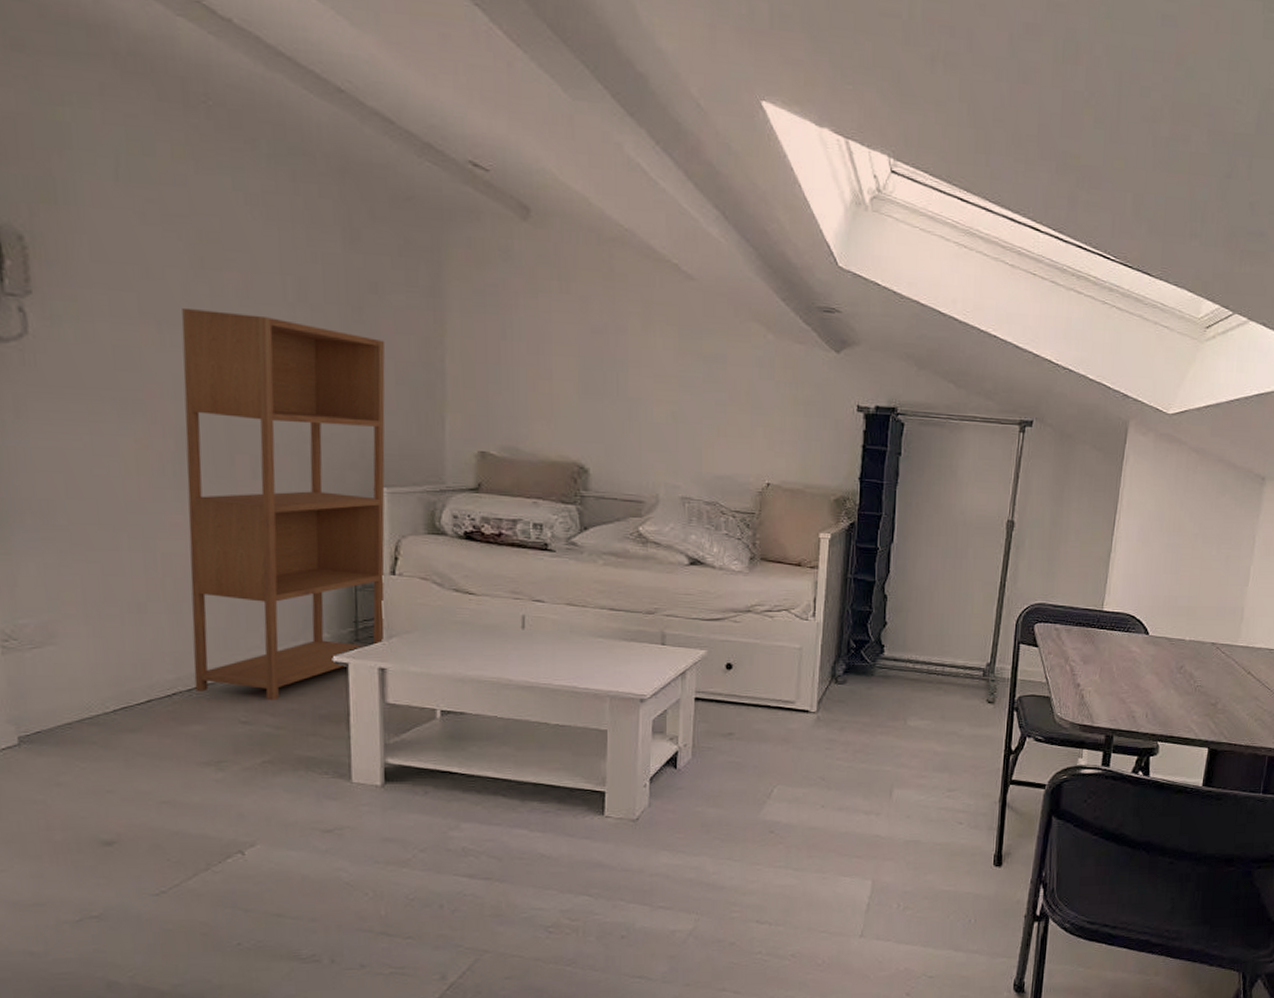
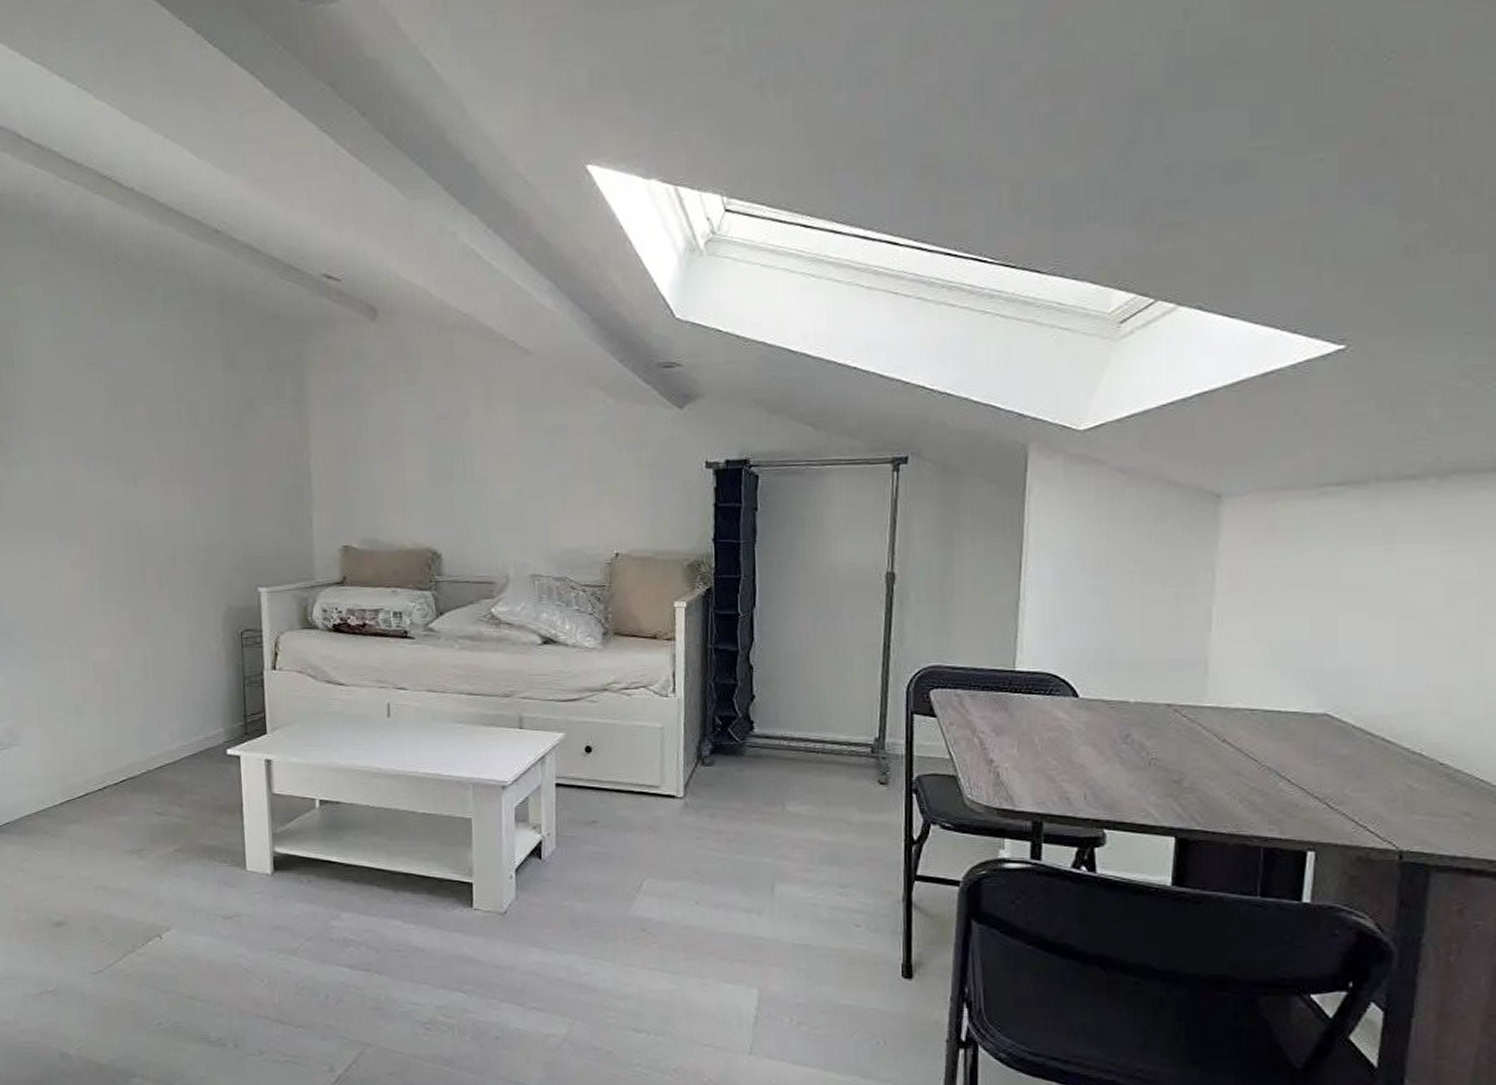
bookcase: present [181,309,385,701] -> none [103,441,269,793]

